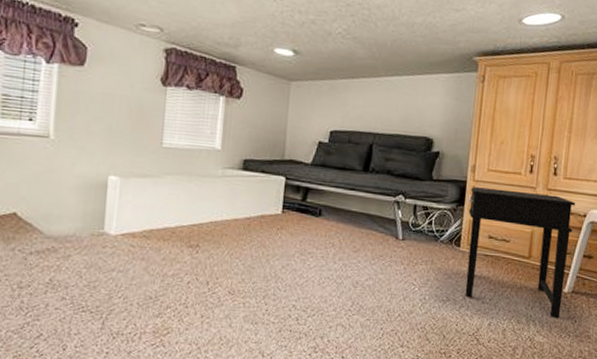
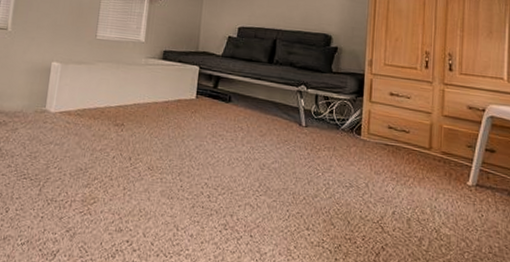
side table: present [465,187,576,319] -> none [366,80,473,212]

